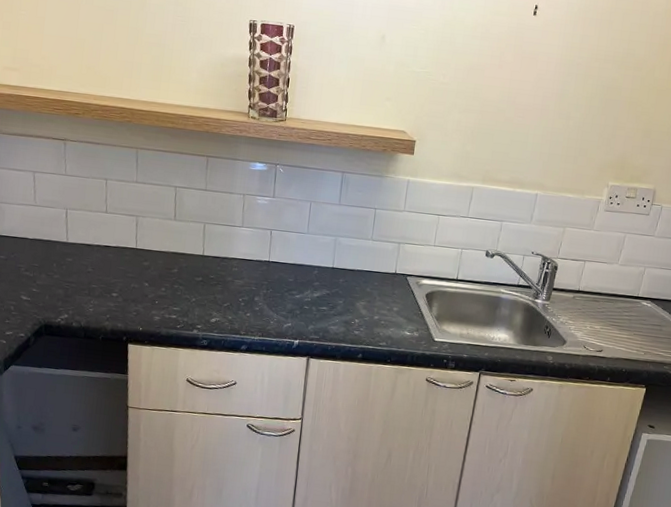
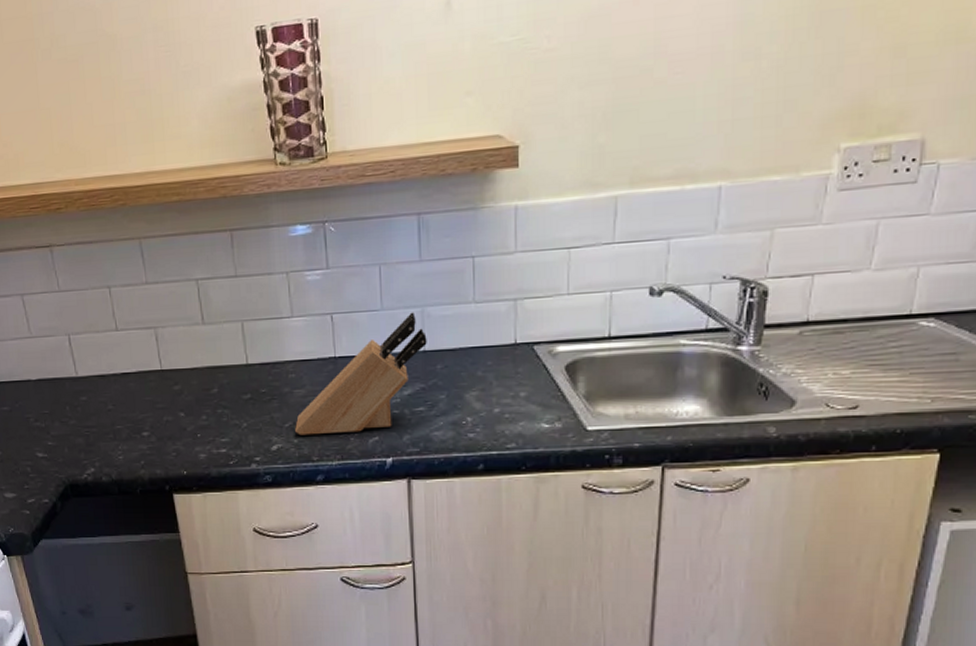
knife block: none [231,239,336,318] -> present [295,312,427,435]

